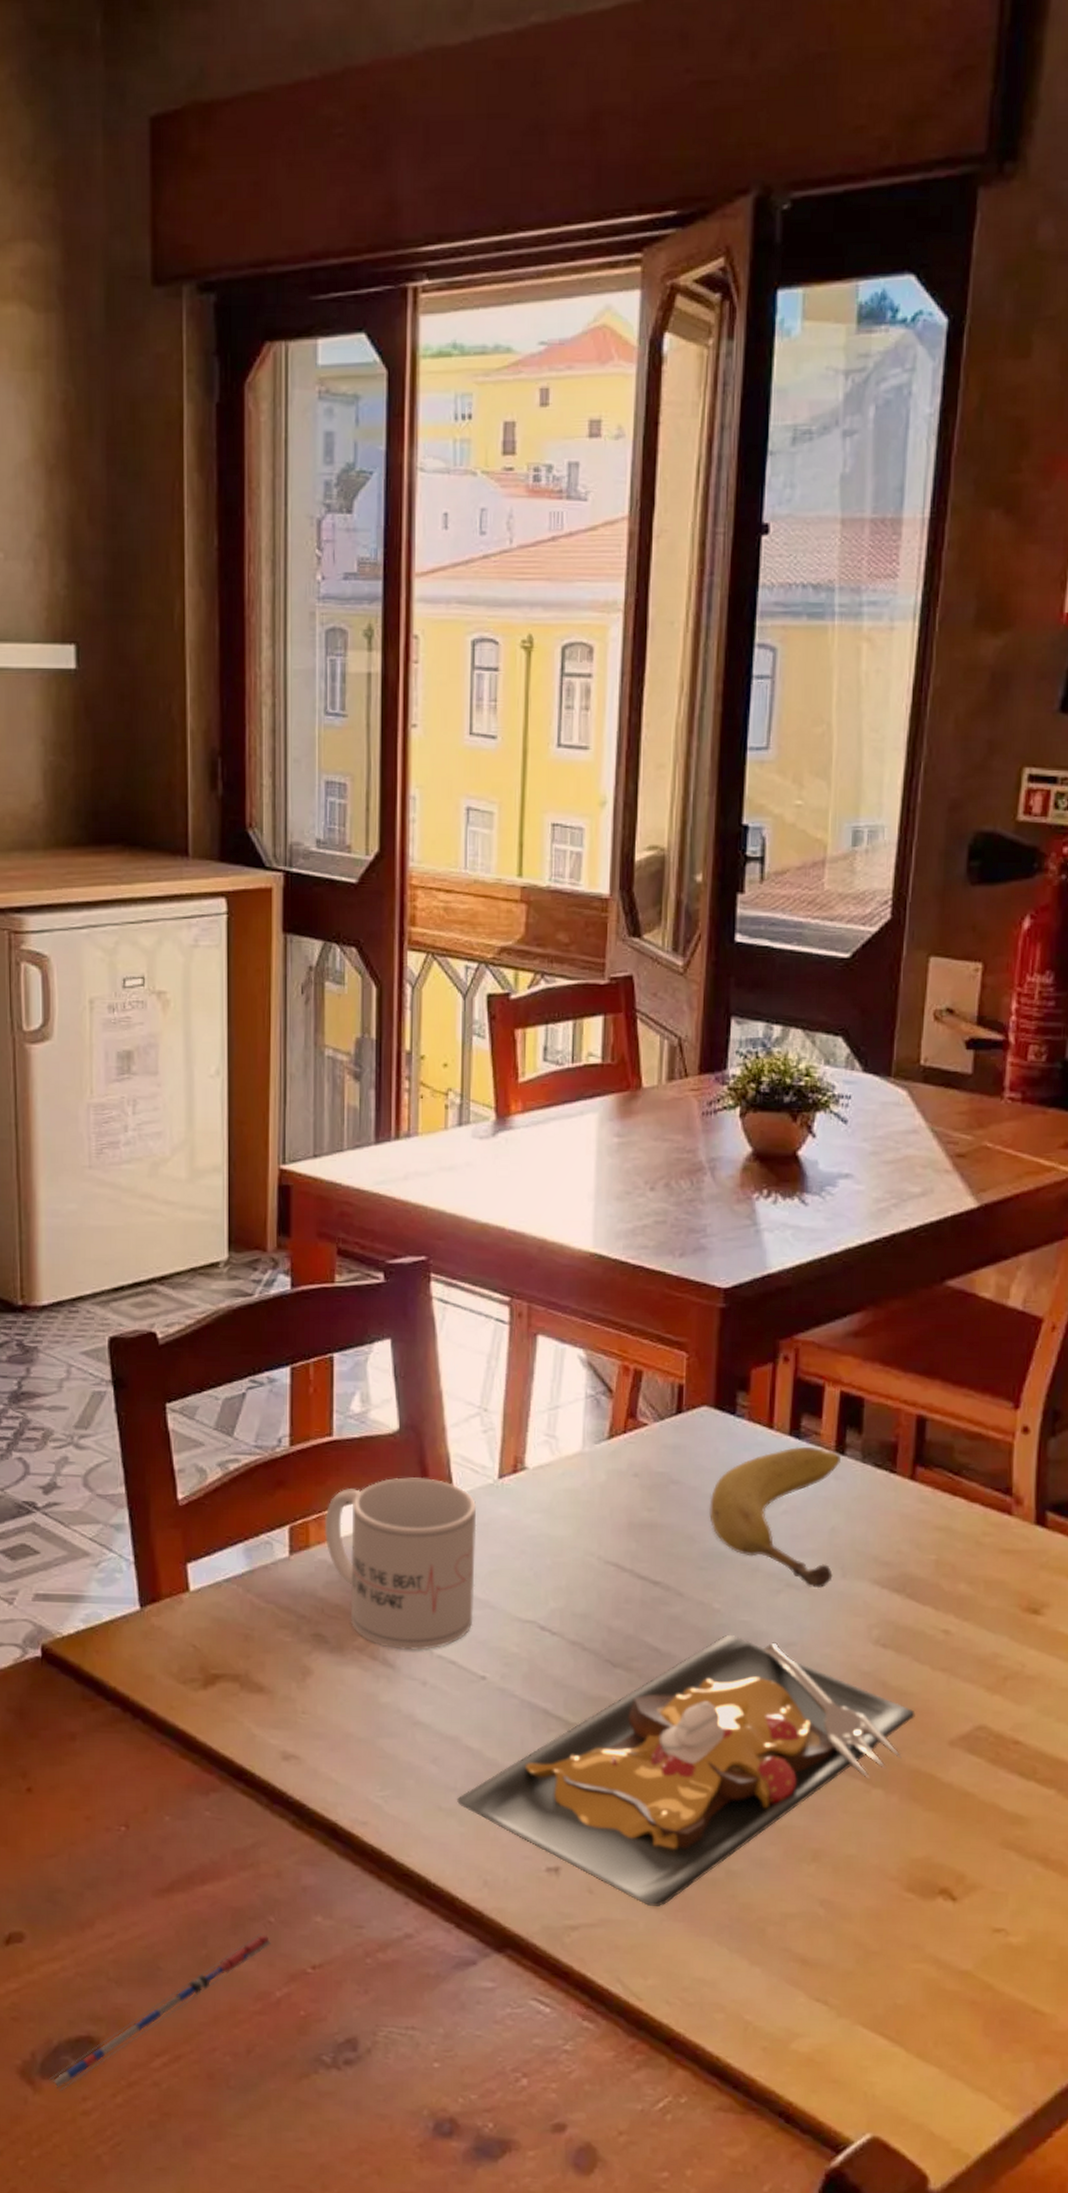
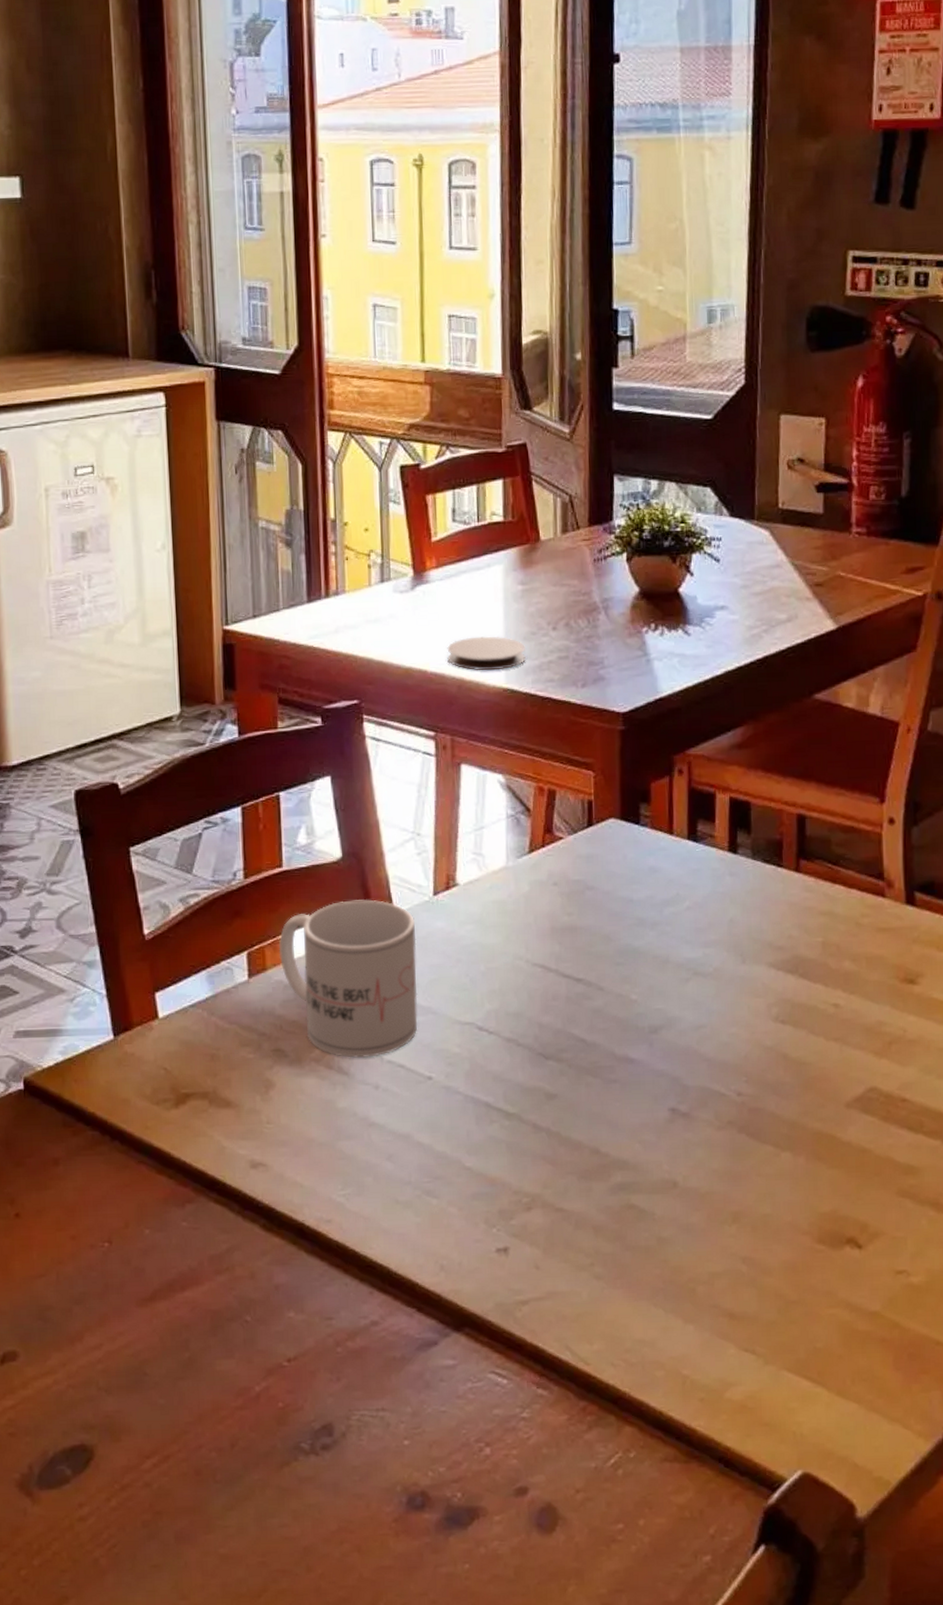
pen: present [49,1933,271,2091] -> none [46,1333,249,1500]
plate: present [457,1634,915,1906] -> none [412,1021,814,1276]
coaster: none [529,1193,618,1232] -> present [447,636,526,671]
fruit: present [709,1446,842,1589] -> none [622,848,735,975]

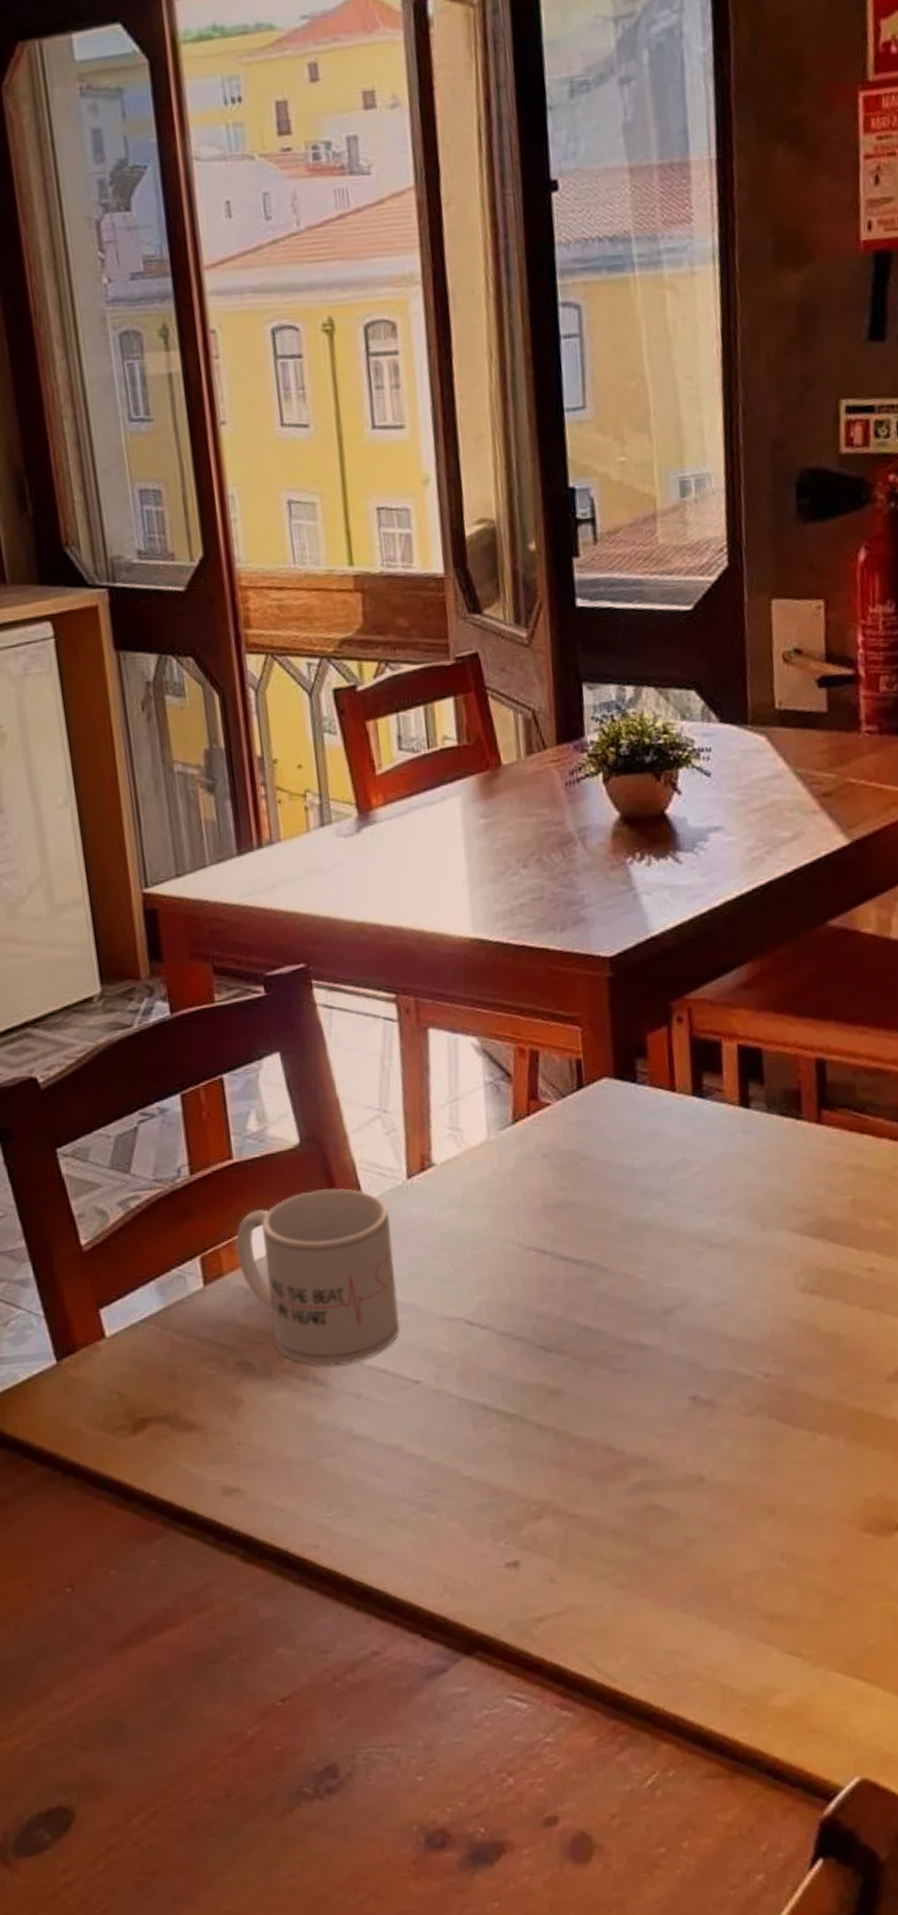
coaster: present [447,636,526,671] -> none [403,879,494,920]

